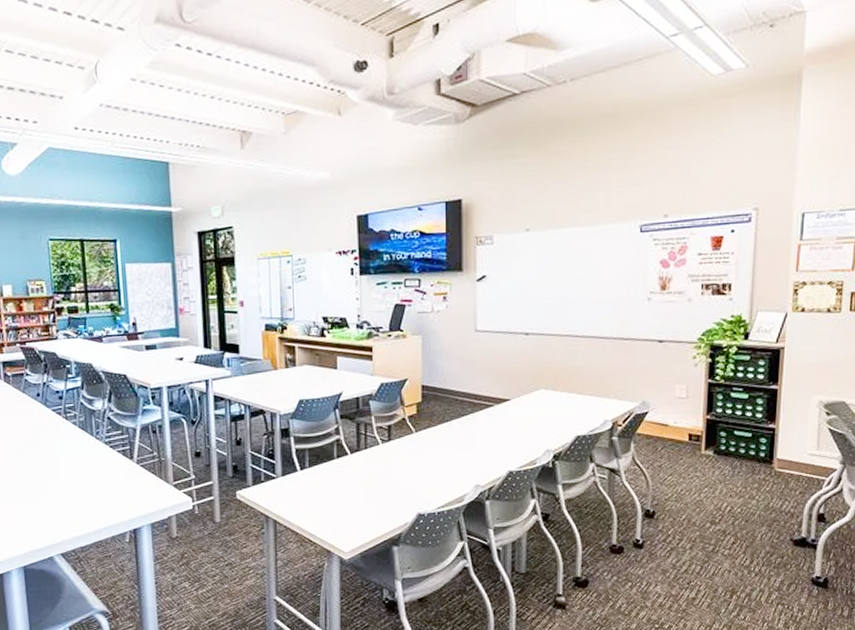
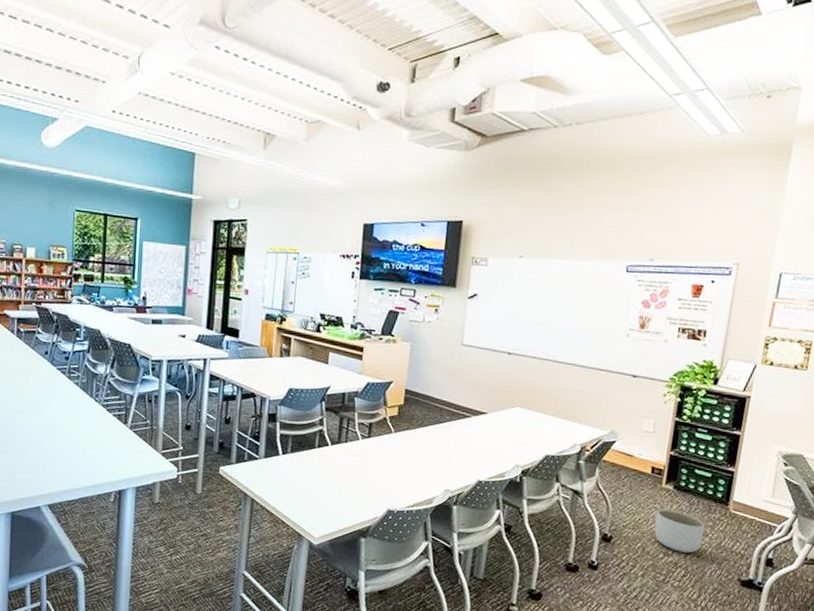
planter: none [698,476,750,519] -> present [654,509,705,553]

